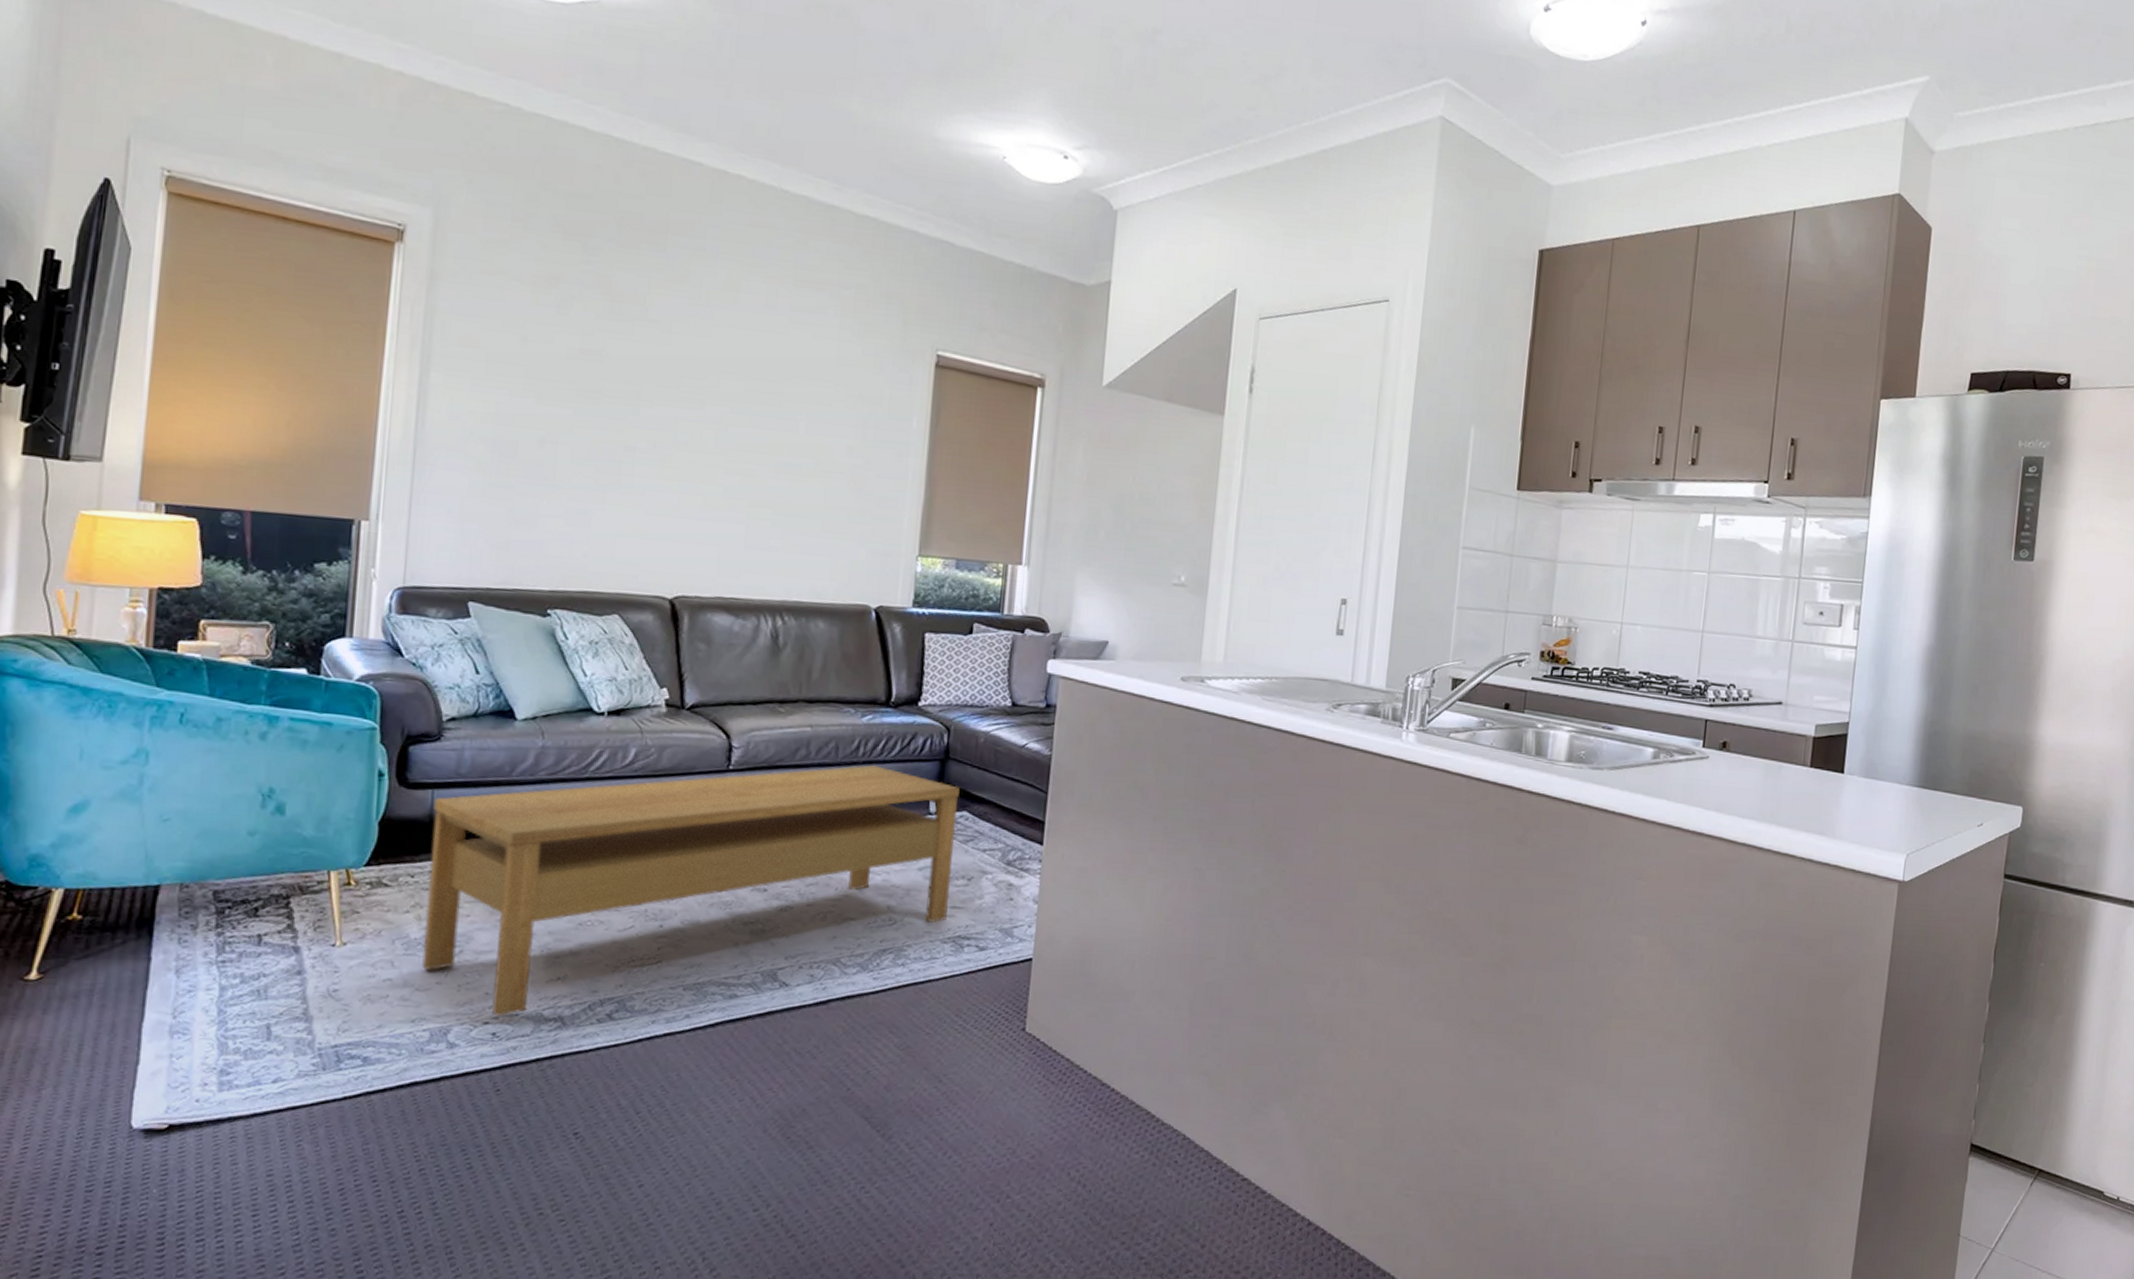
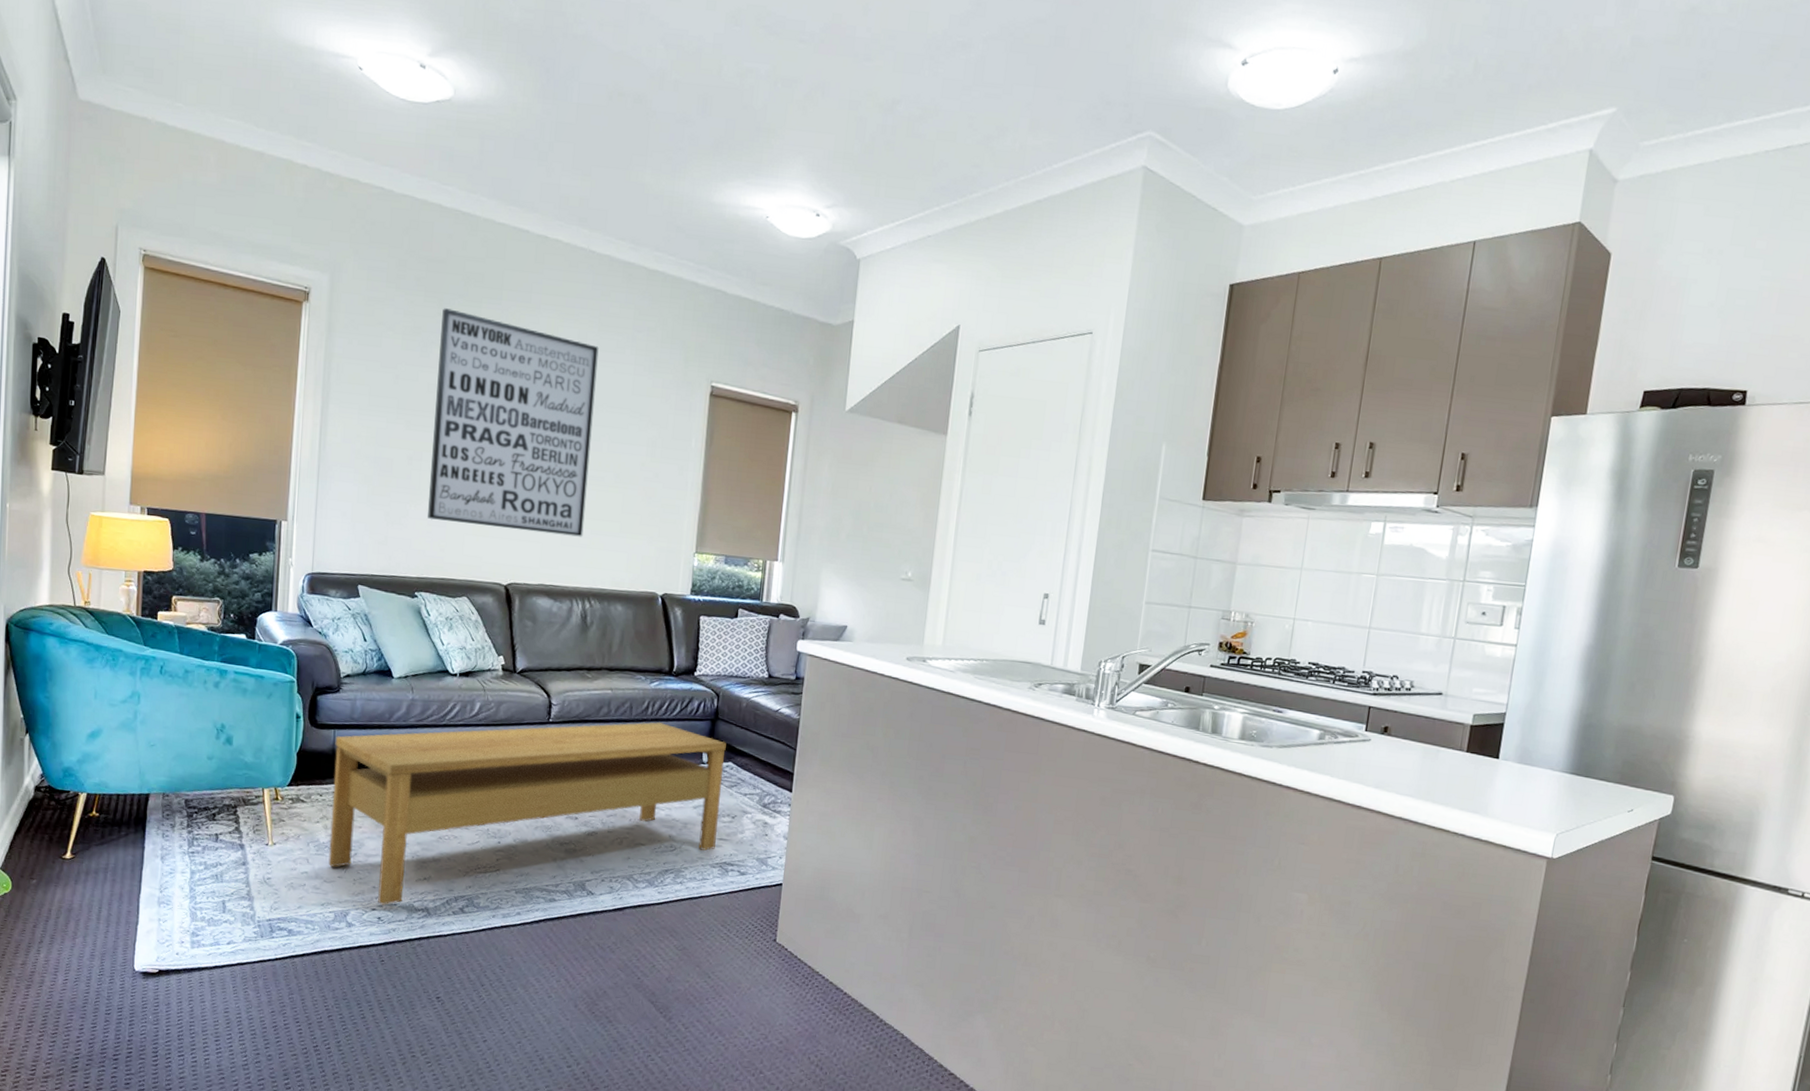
wall art: none [565,254,794,538] -> present [428,308,599,537]

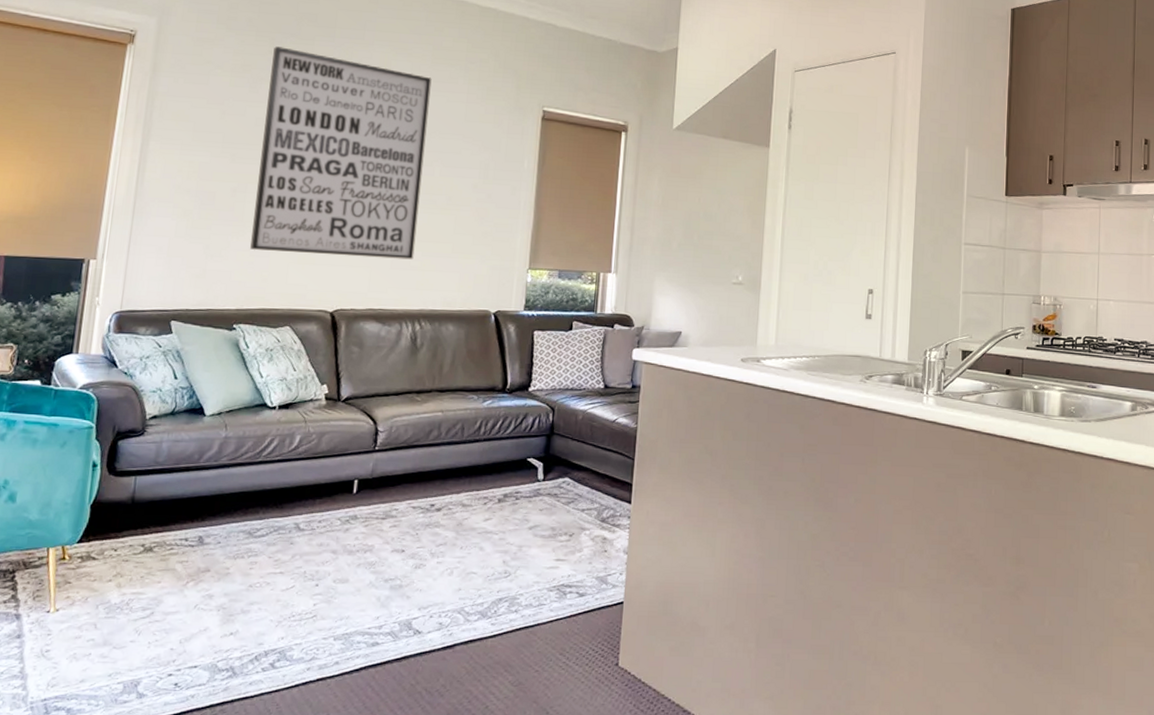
coffee table: present [328,722,727,905] -> none [119,442,563,669]

